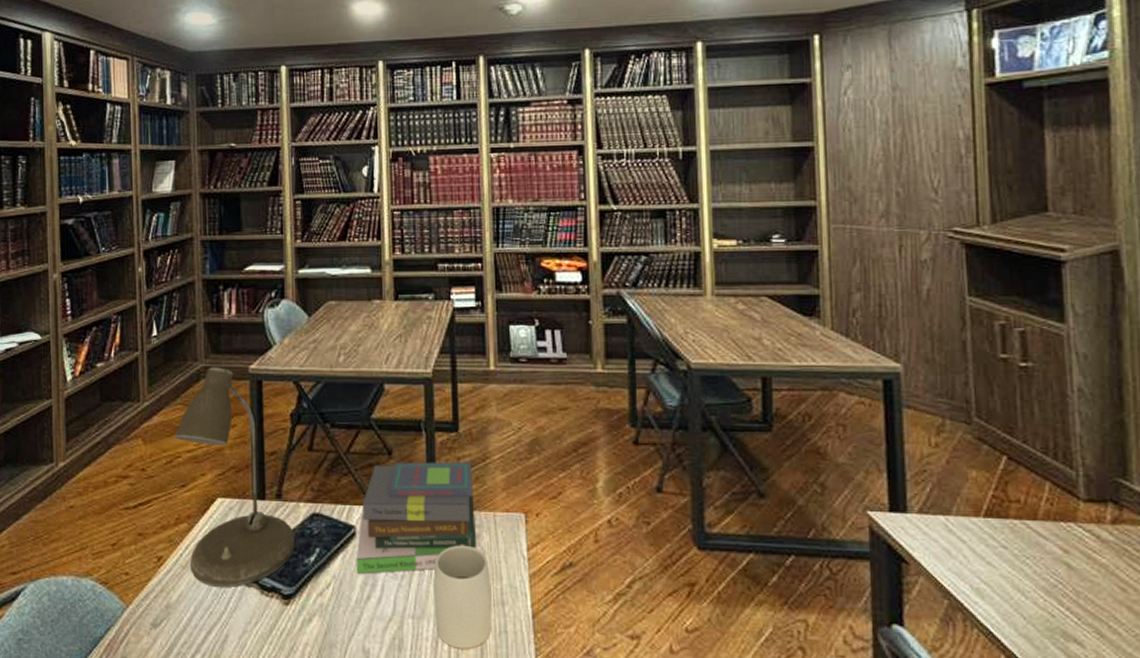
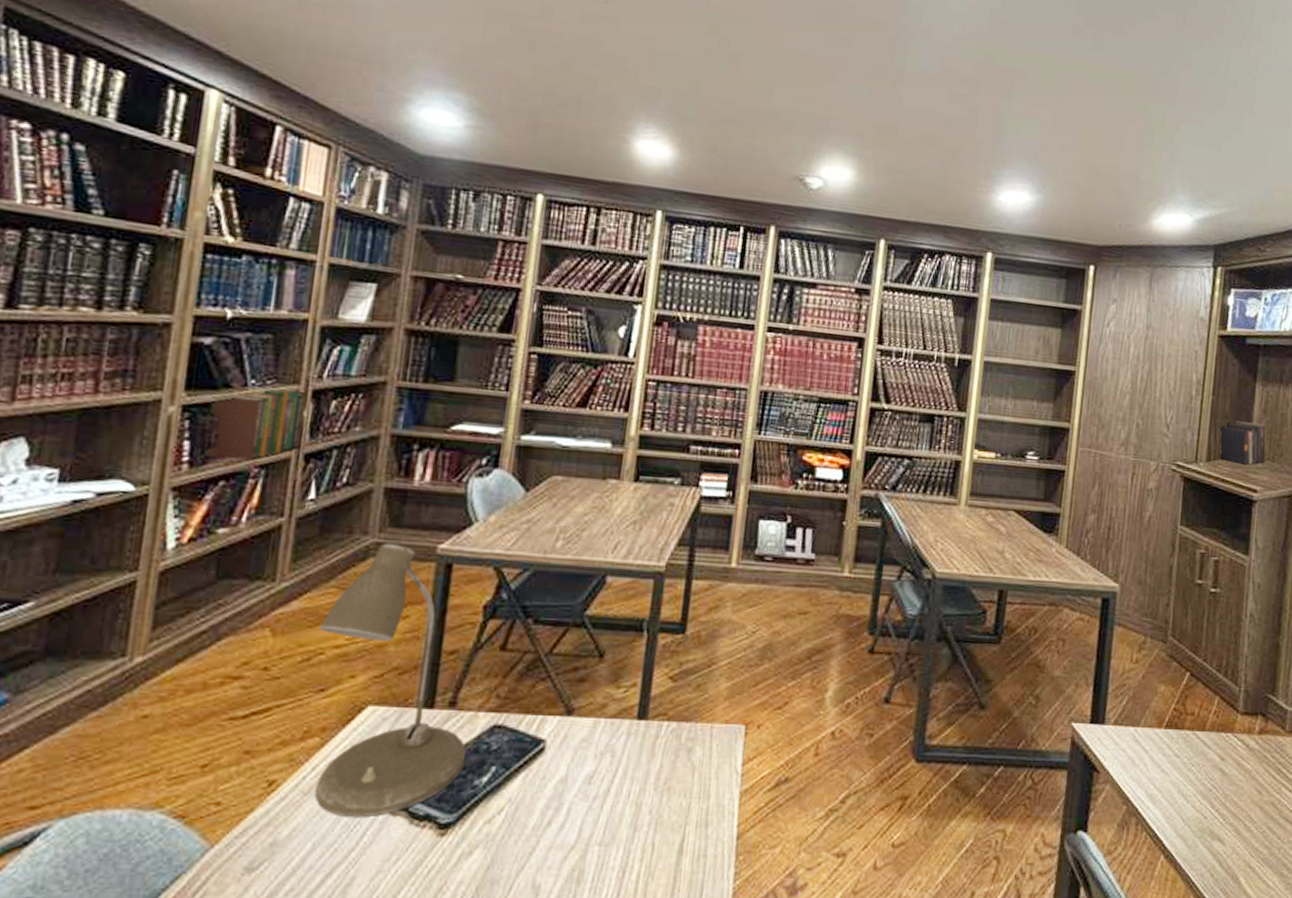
books: none [79,252,142,310] -> present [204,388,308,461]
books: present [356,462,476,574] -> none [538,666,696,796]
mug: present [433,543,492,649] -> none [625,759,698,877]
books: none [1003,174,1074,222] -> present [1219,421,1267,465]

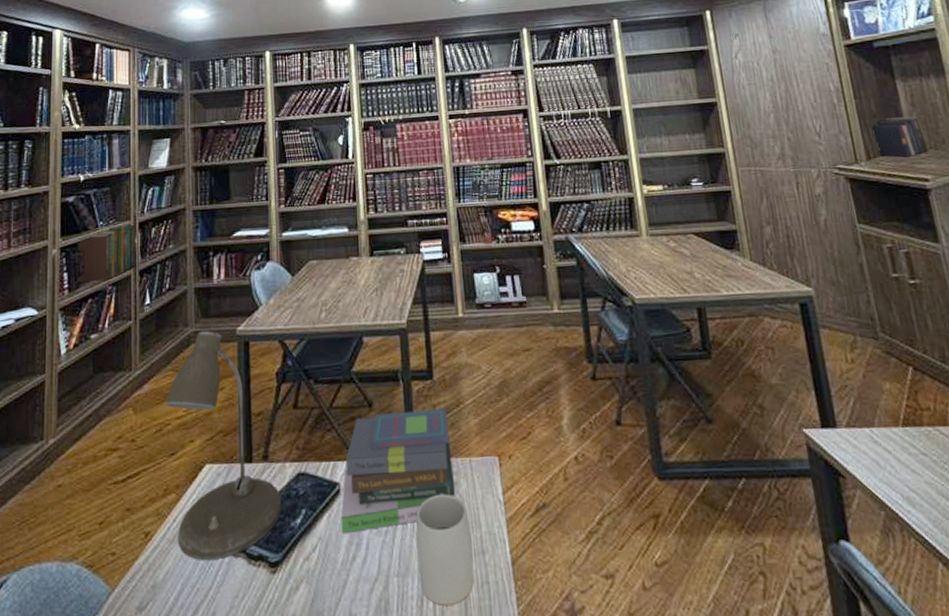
books: none [538,666,696,796] -> present [341,409,455,533]
mug: none [625,759,698,877] -> present [415,492,474,605]

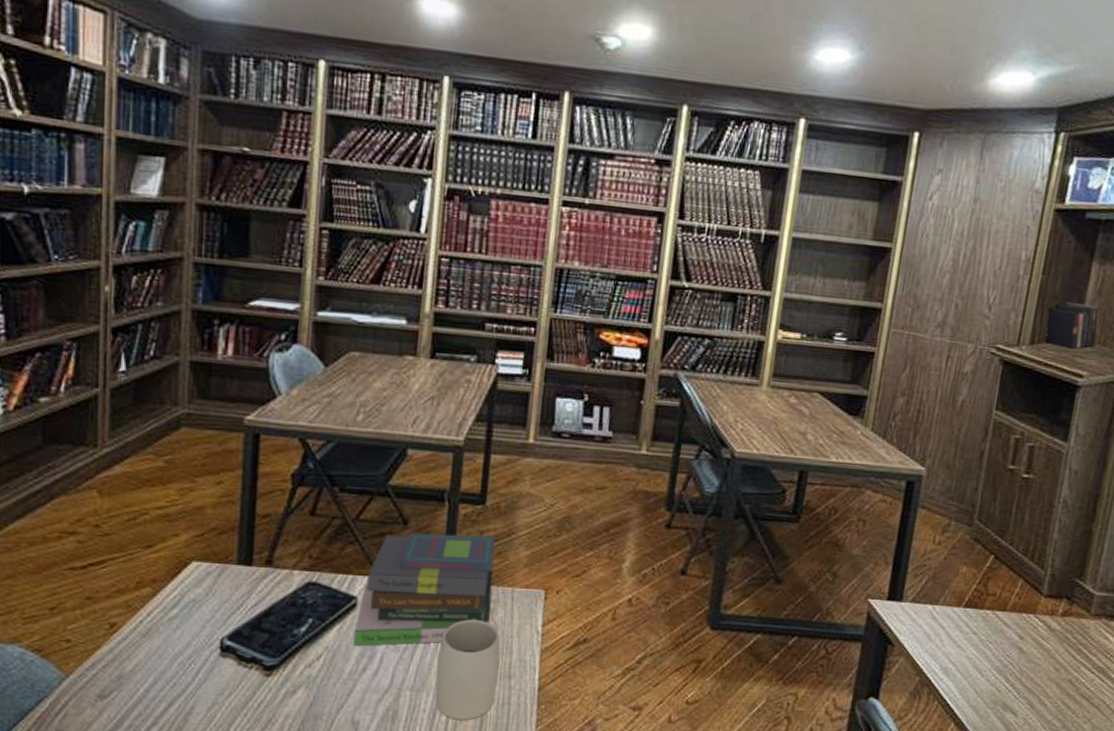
books: present [77,224,136,283] -> none [19,263,109,334]
desk lamp: present [164,330,282,560] -> none [141,414,285,657]

